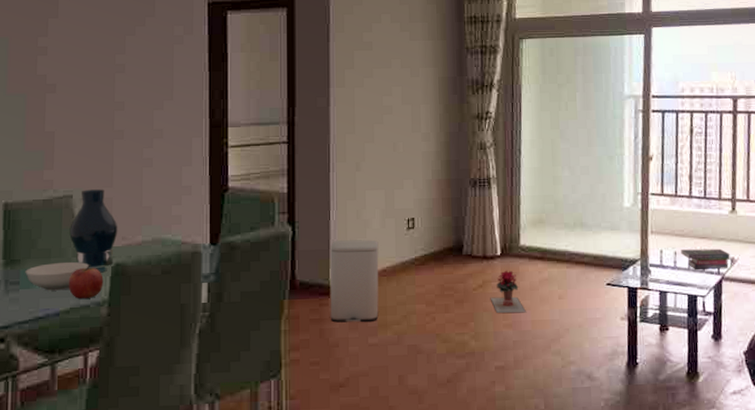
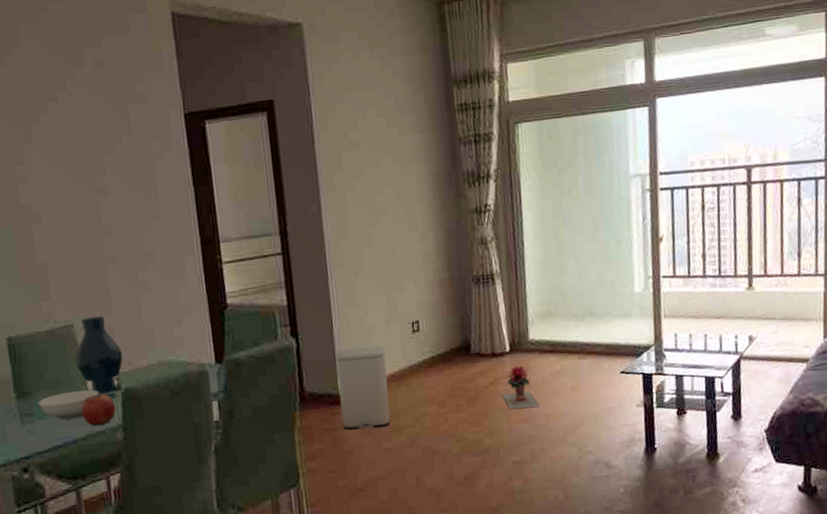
books: present [681,248,730,270] -> none [696,327,748,351]

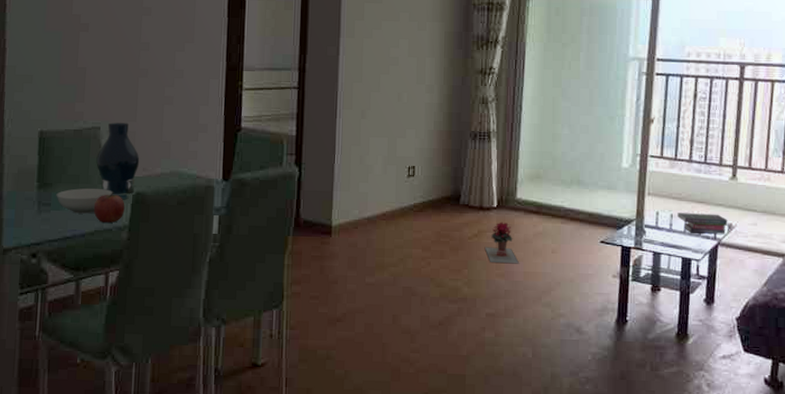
pedal bin: present [336,345,391,430] -> none [331,183,380,262]
books: none [696,327,748,351] -> present [677,213,728,235]

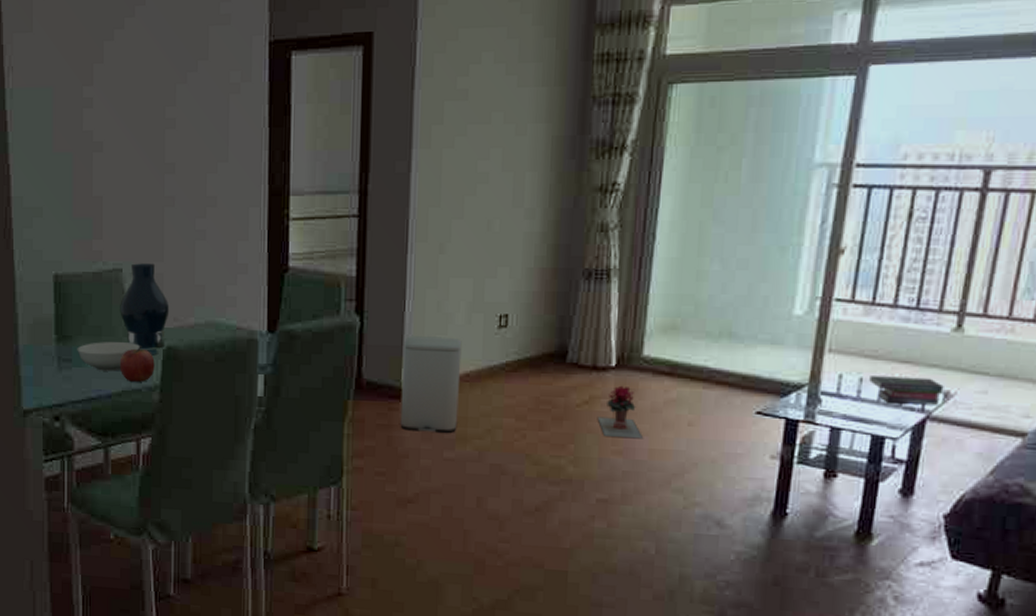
pedal bin: none [331,183,380,262] -> present [400,336,462,433]

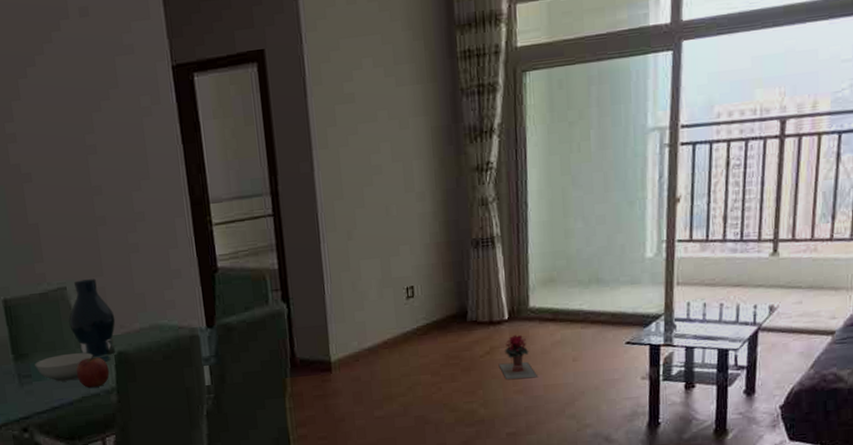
pedal bin: present [400,336,462,433] -> none [328,311,383,398]
books: present [869,376,944,406] -> none [711,296,769,321]

